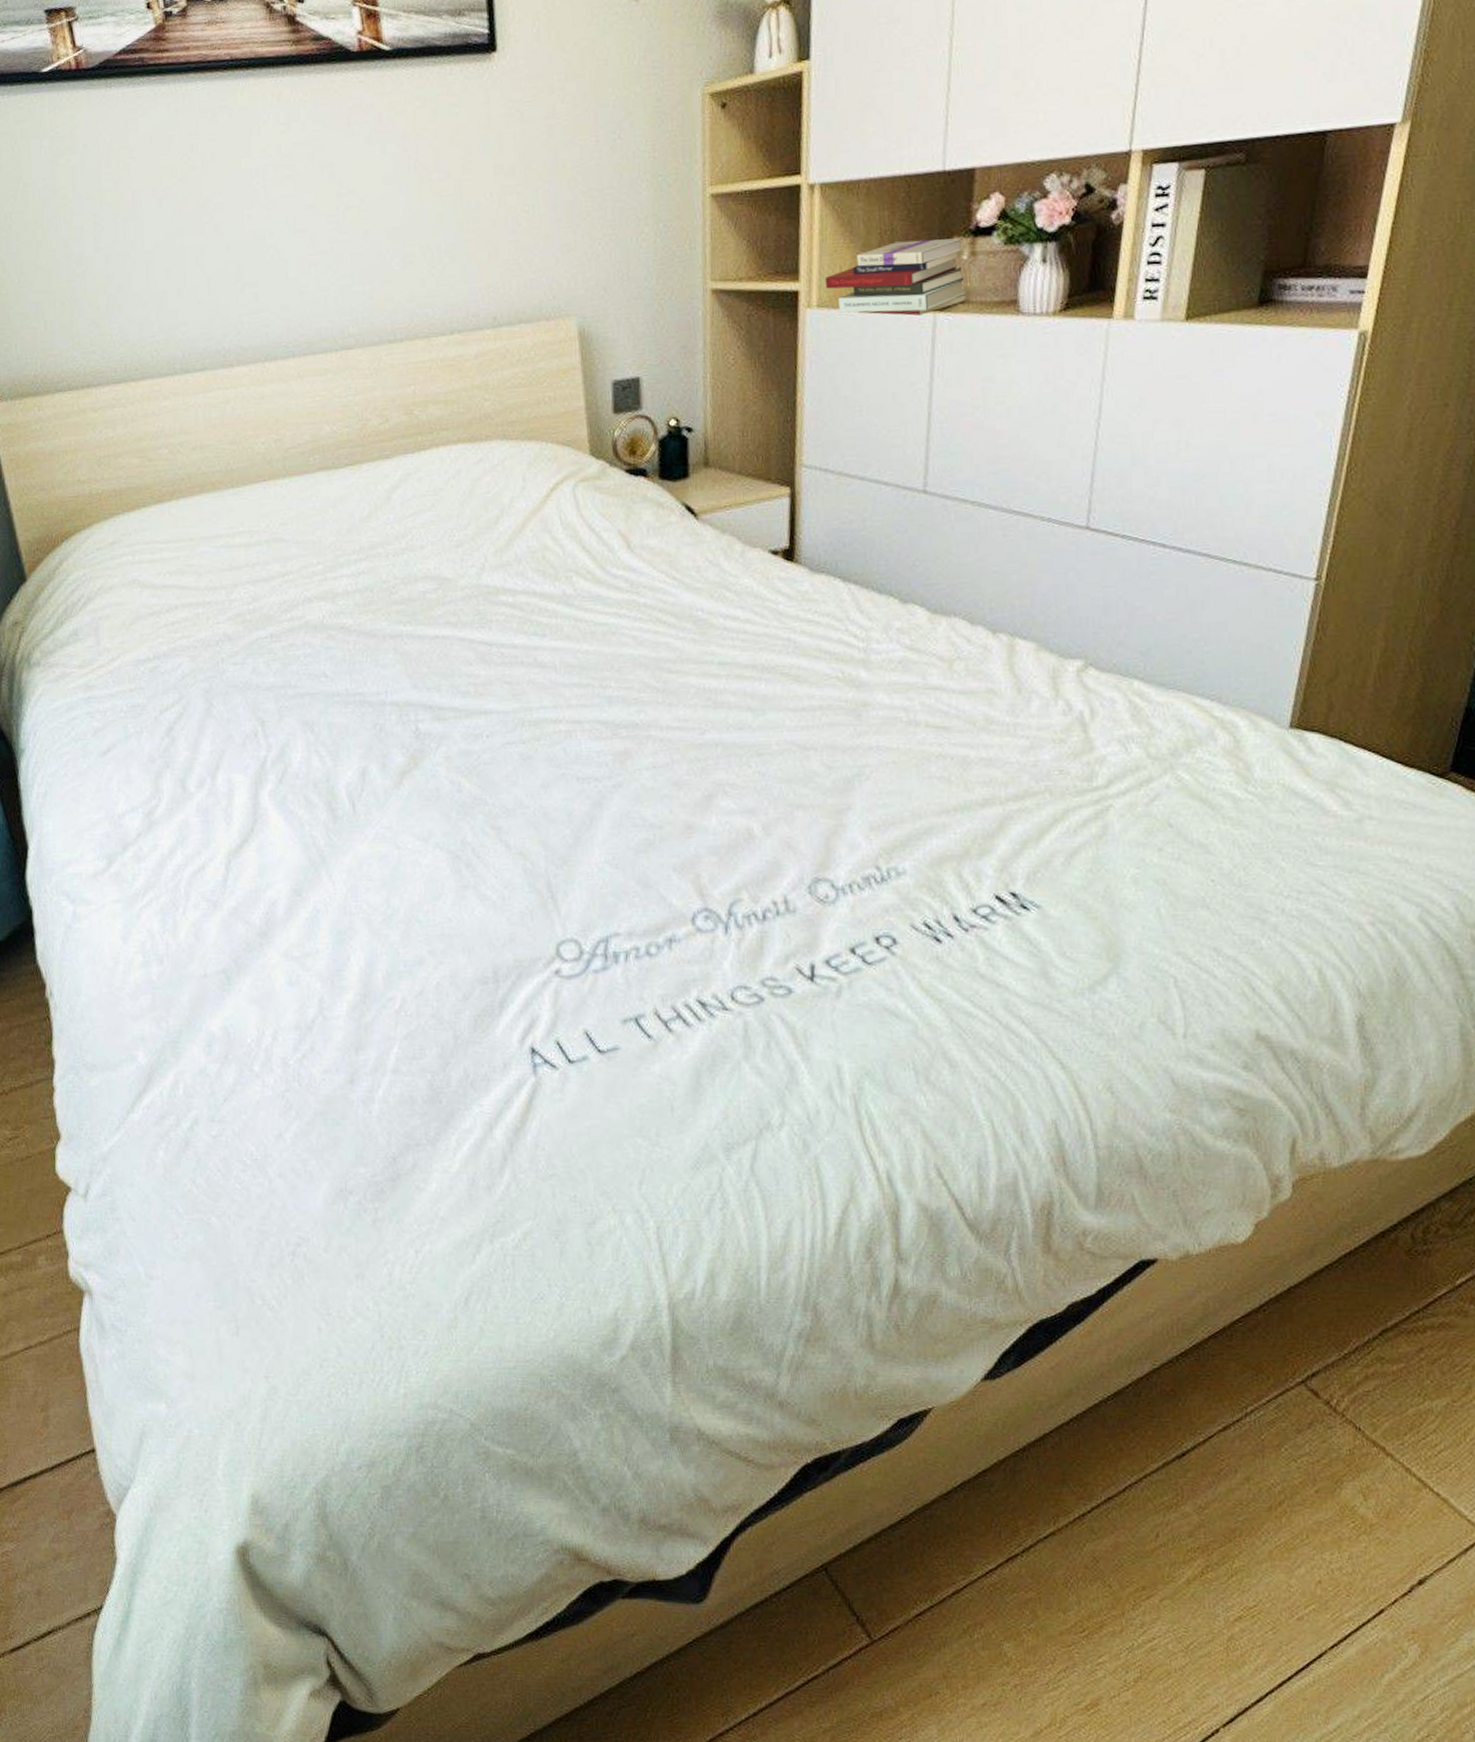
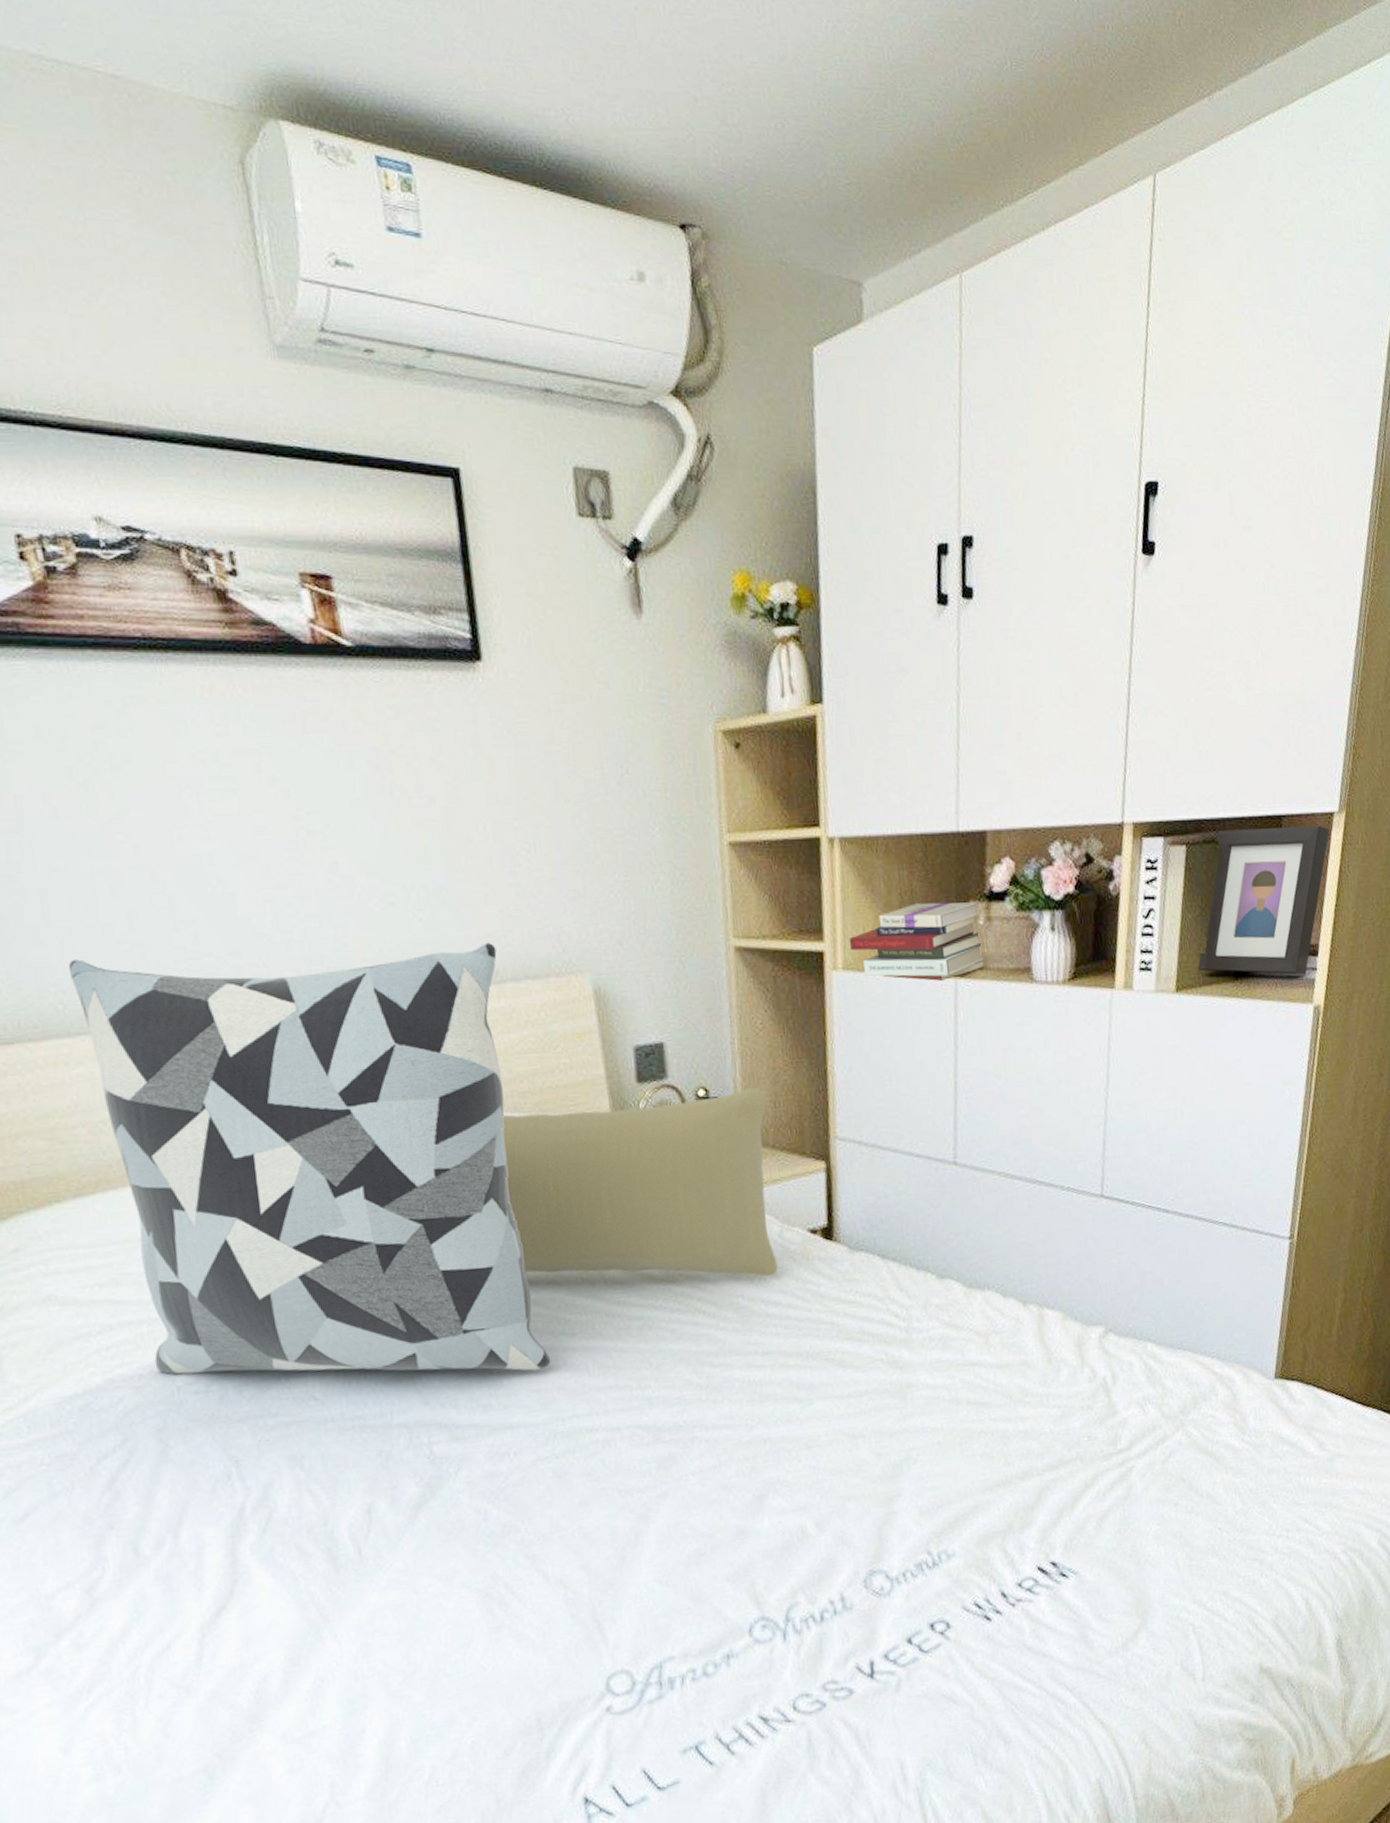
pillow: none [162,293,523,665] -> present [68,943,551,1375]
pillow: none [491,418,738,593] -> present [501,1088,778,1277]
picture frame: none [1213,138,1389,299] -> present [1197,825,1330,975]

